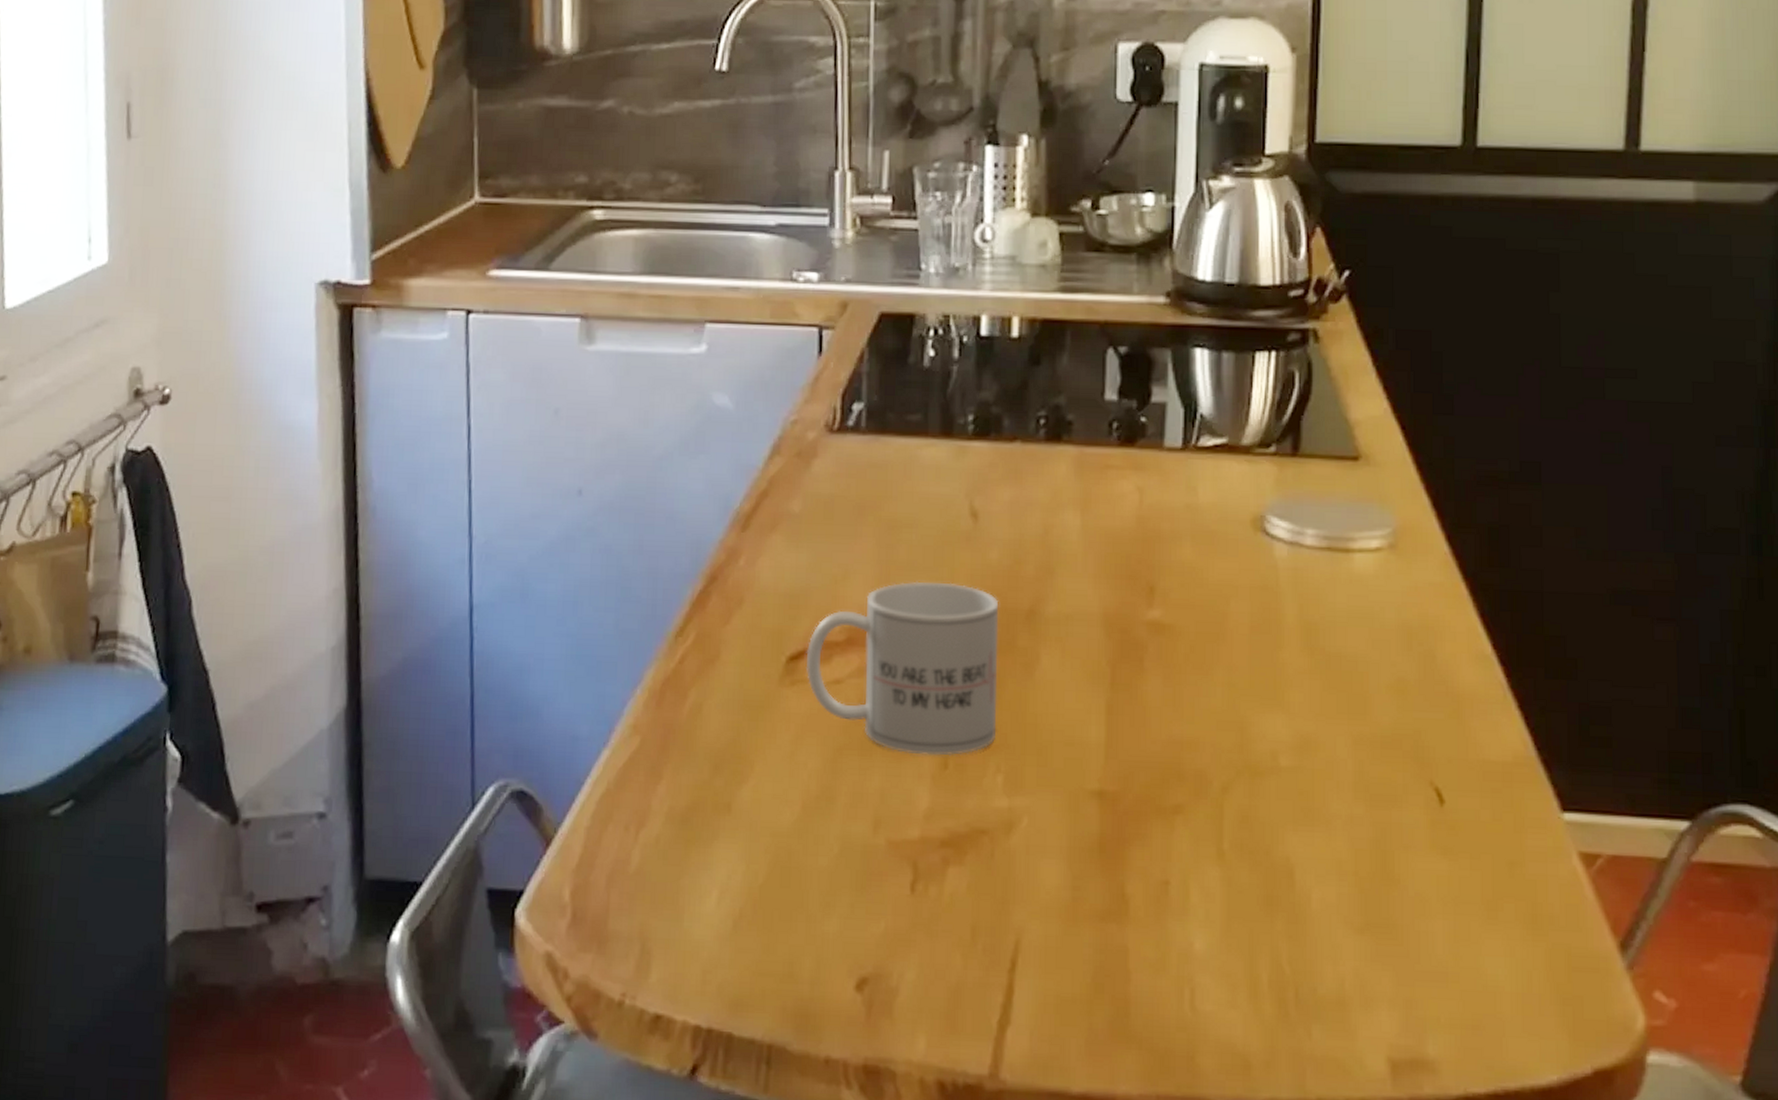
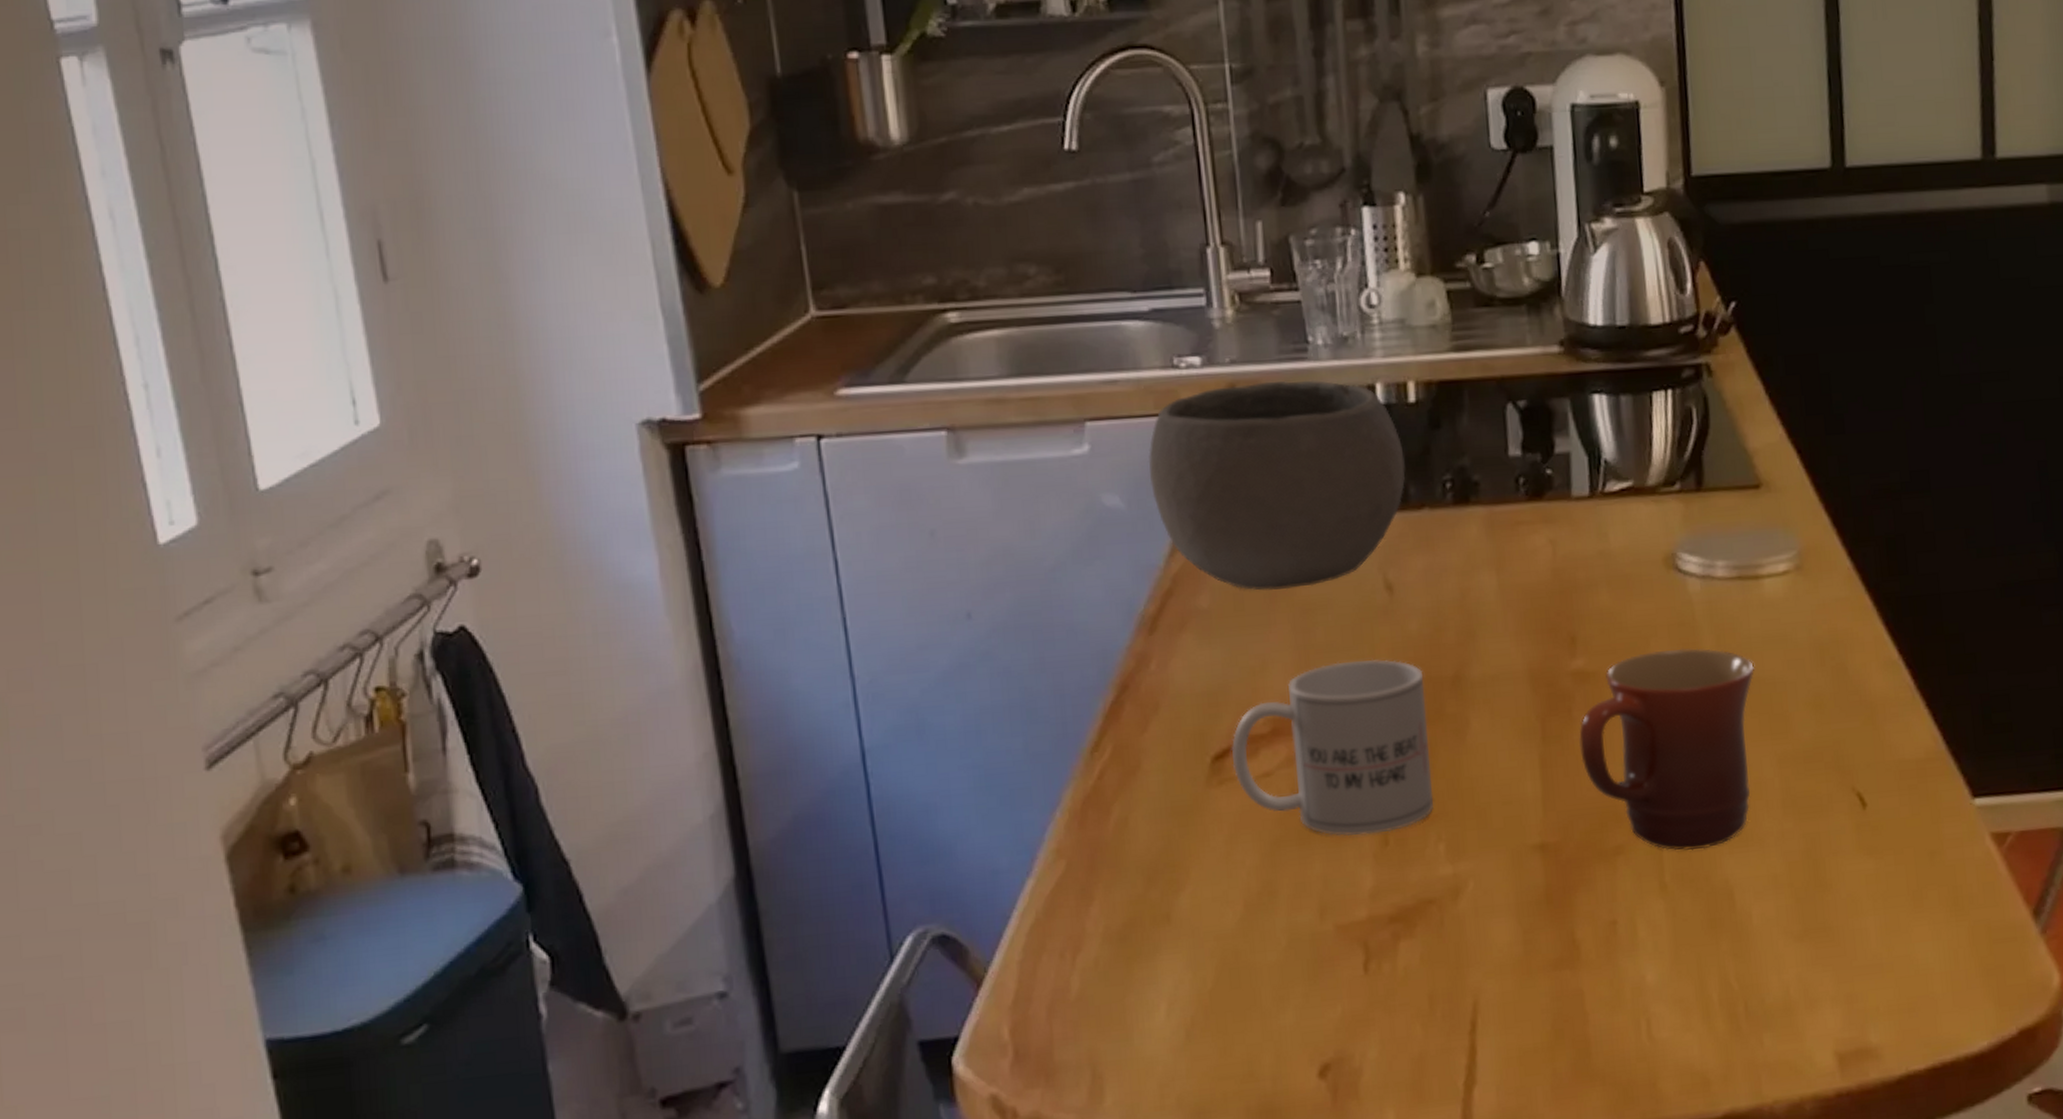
bowl: none [759,302,1002,505] -> present [1148,380,1405,591]
mug: none [1148,612,1337,822] -> present [1579,648,1755,851]

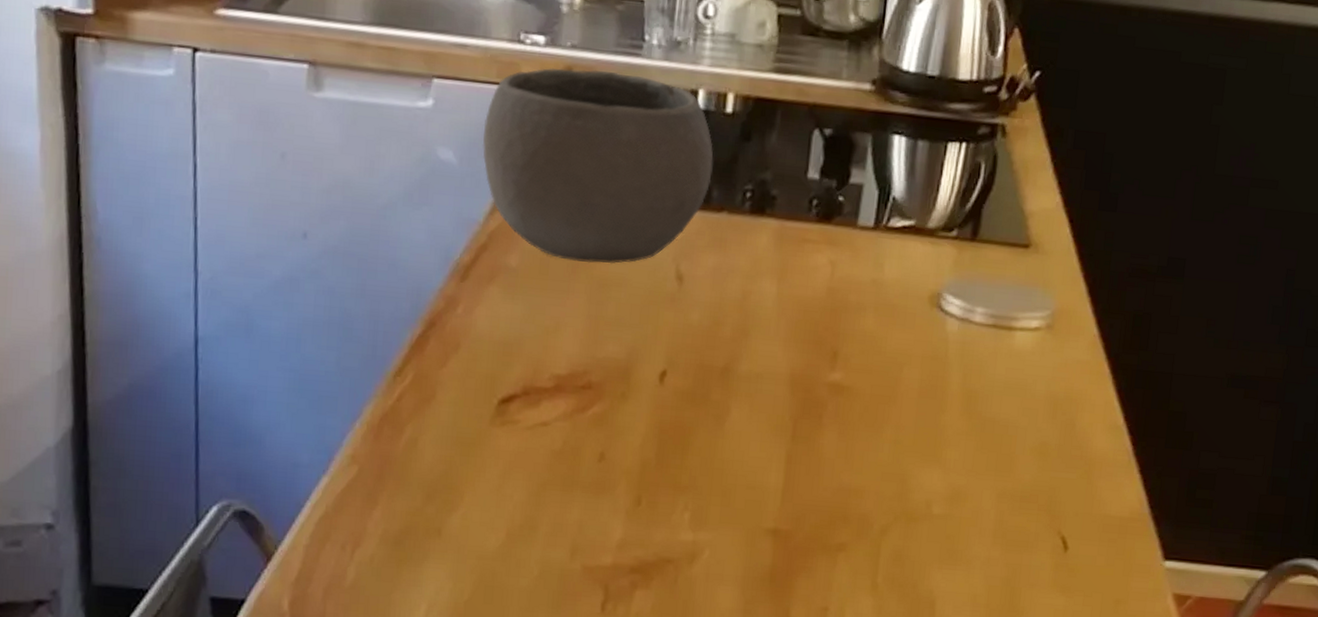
mug: present [1231,659,1433,836] -> none [515,336,697,494]
mug: present [1579,648,1755,851] -> none [823,378,993,561]

